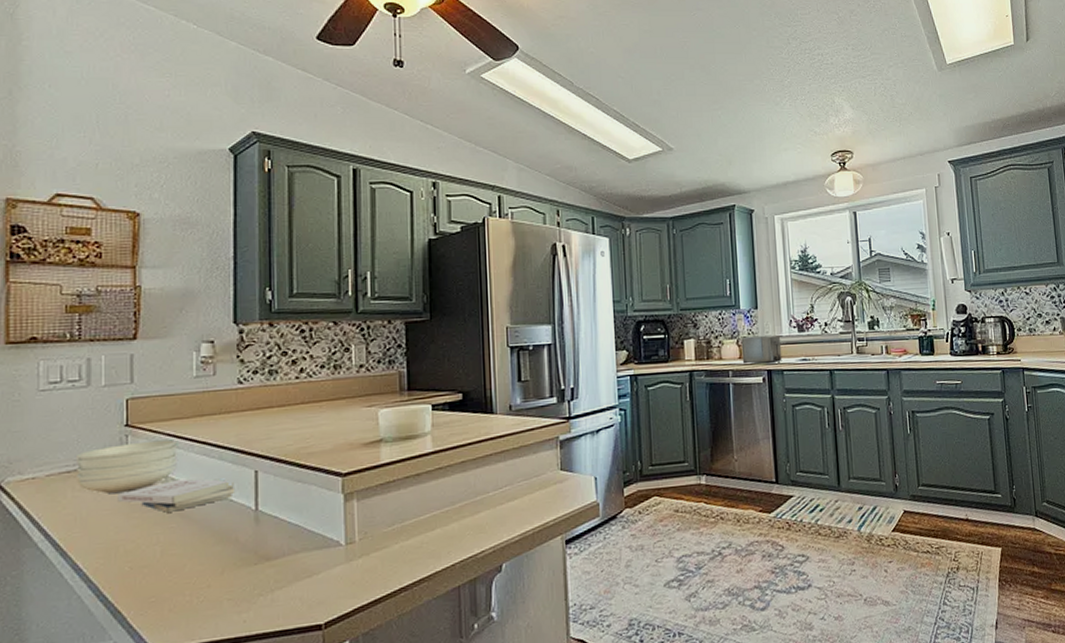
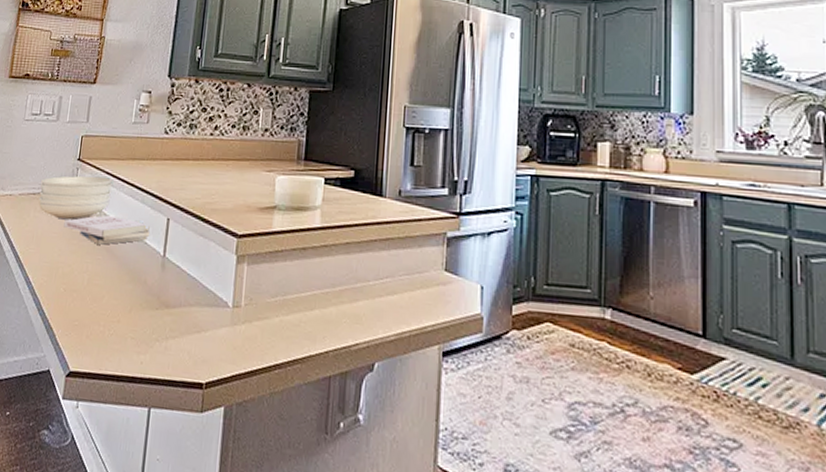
toaster: present [741,334,782,364] -> none [669,146,722,184]

